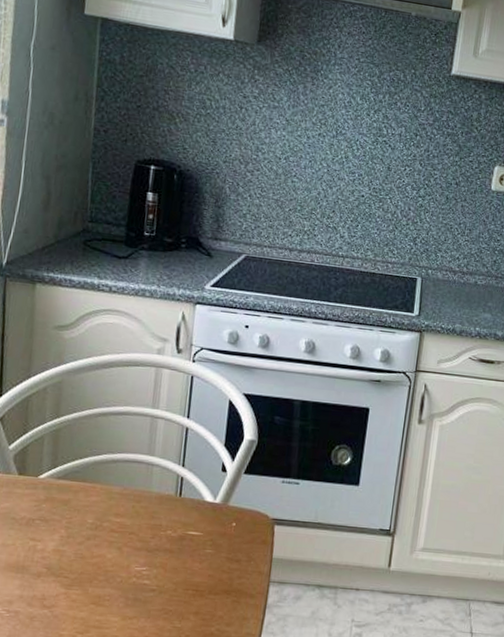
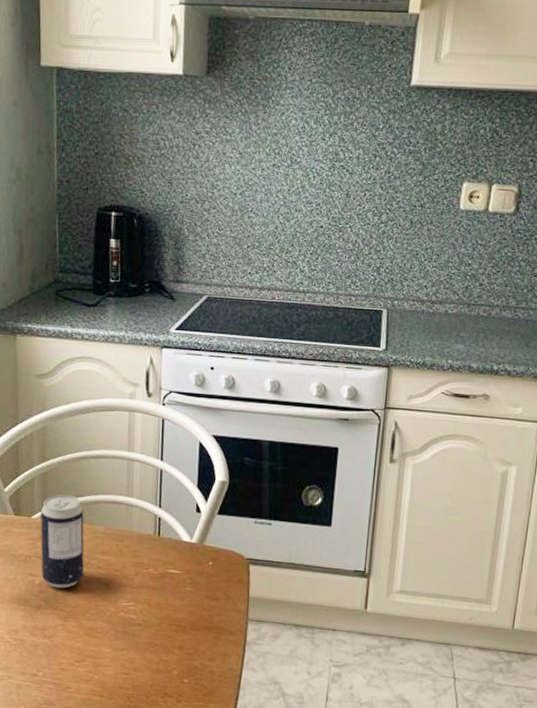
beverage can: none [45,452,99,554] -> present [40,494,84,589]

